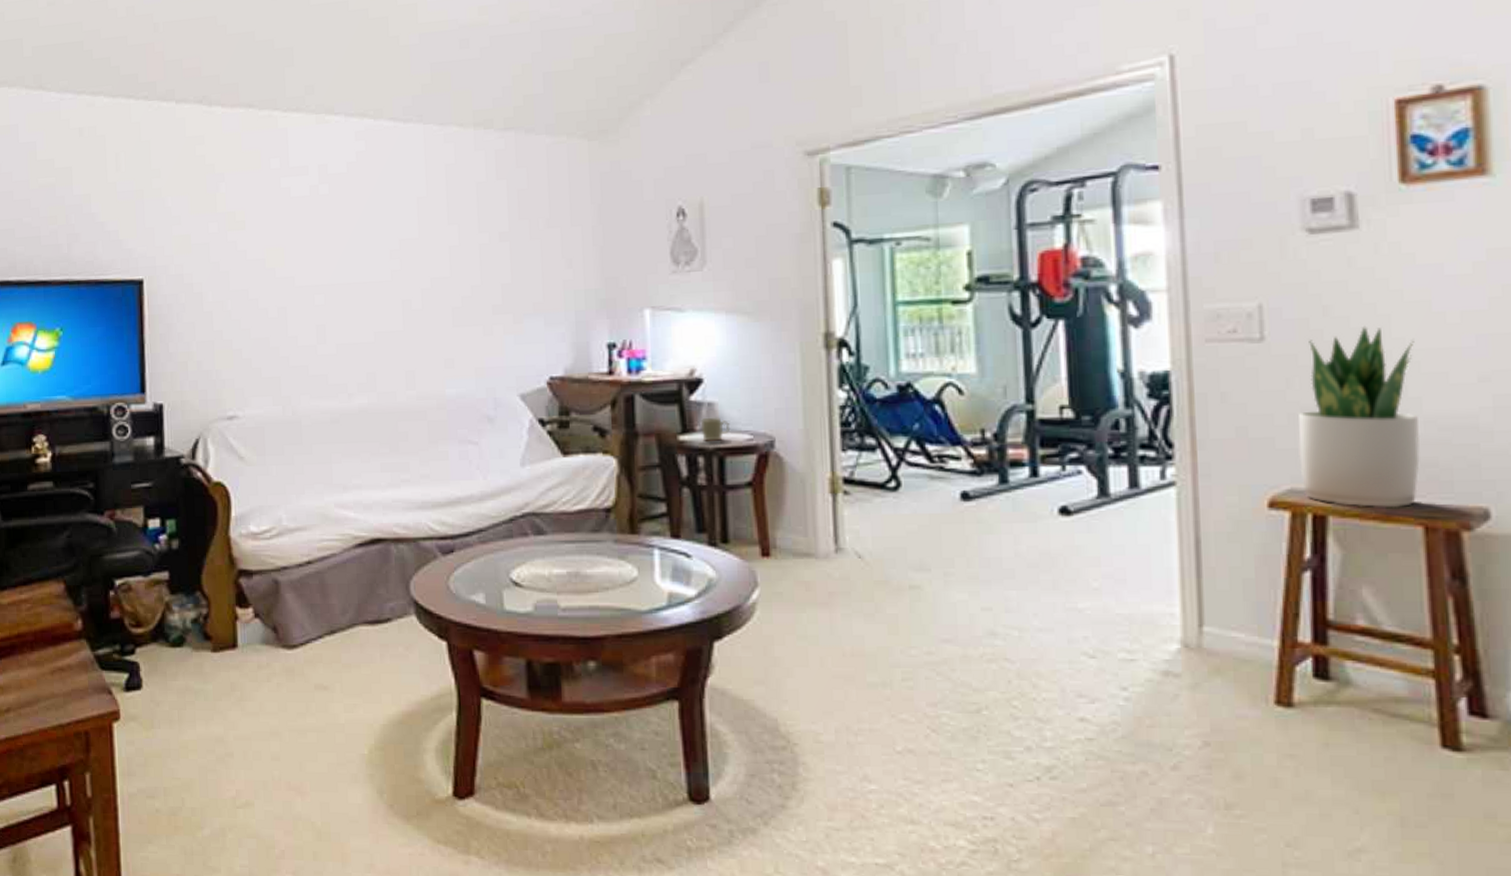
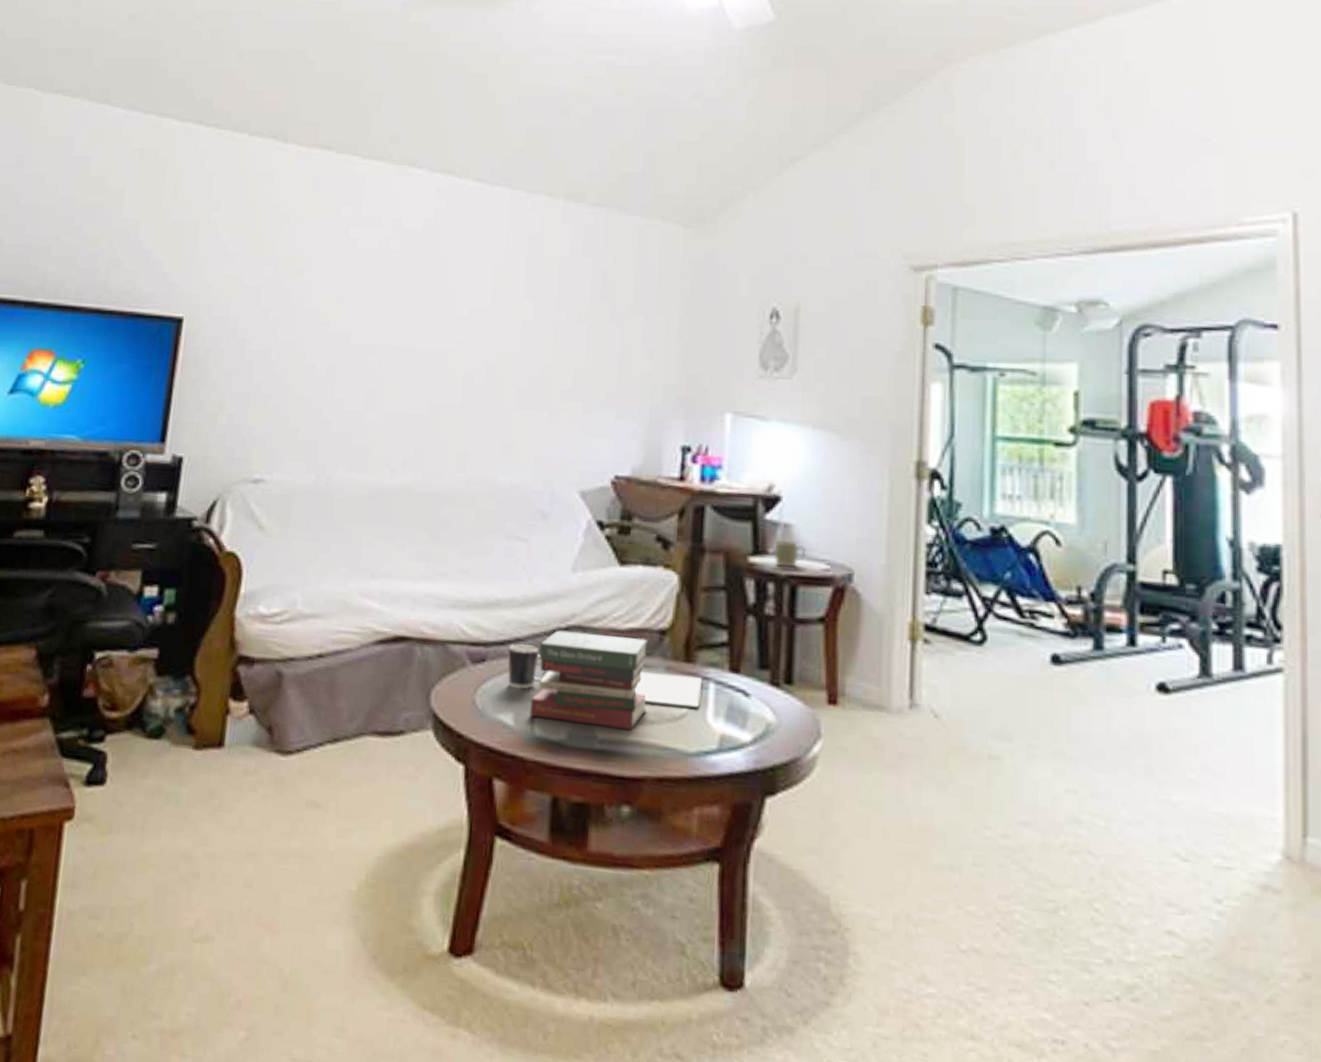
mug: none [473,533,509,571] -> present [507,643,547,689]
books: none [497,517,601,597] -> present [529,630,647,730]
magazine: none [589,545,648,573] -> present [635,671,703,709]

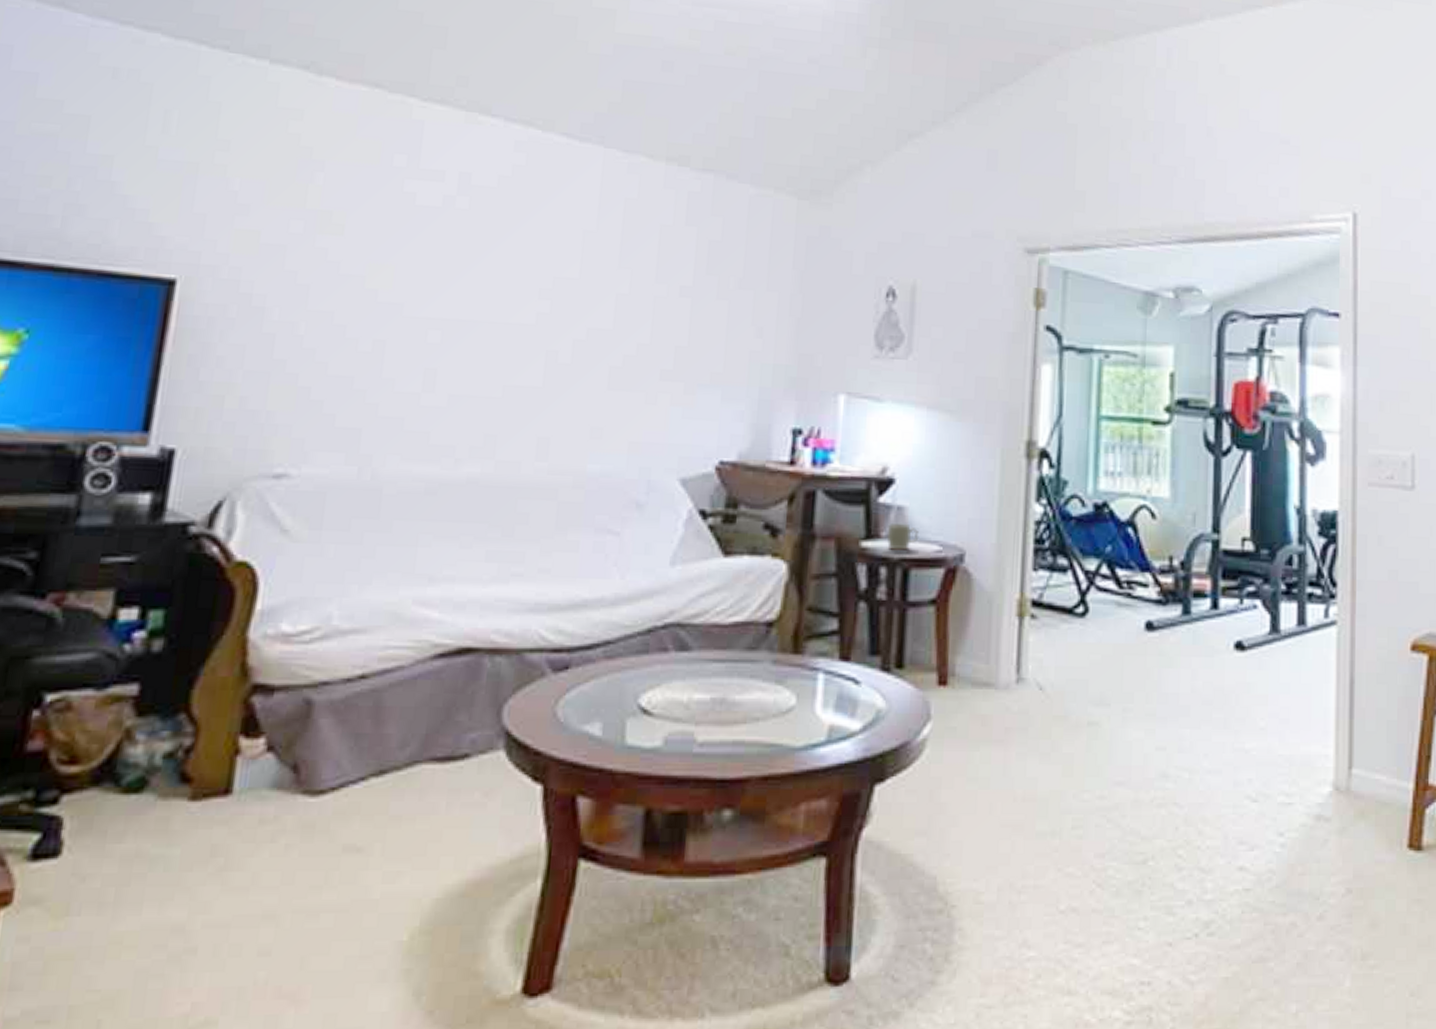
mug: present [507,643,547,689] -> none [595,646,640,695]
books: present [529,630,647,730] -> none [620,629,753,729]
magazine: present [635,671,703,709] -> none [739,666,812,701]

